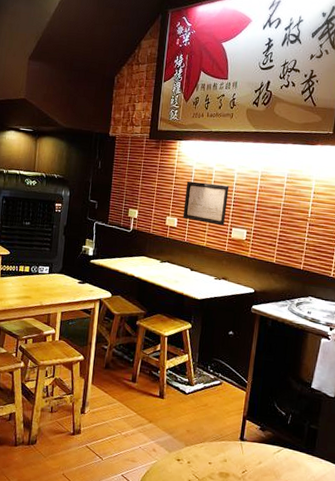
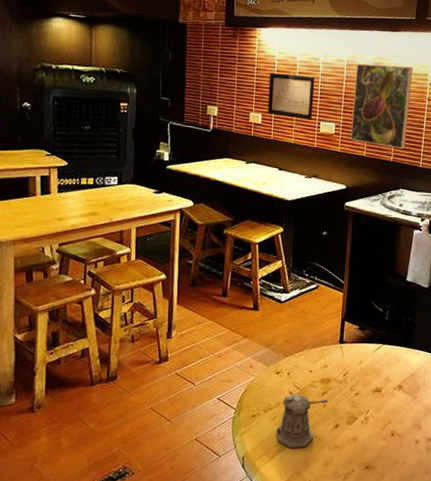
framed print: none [260,174,328,258] -> present [350,63,413,149]

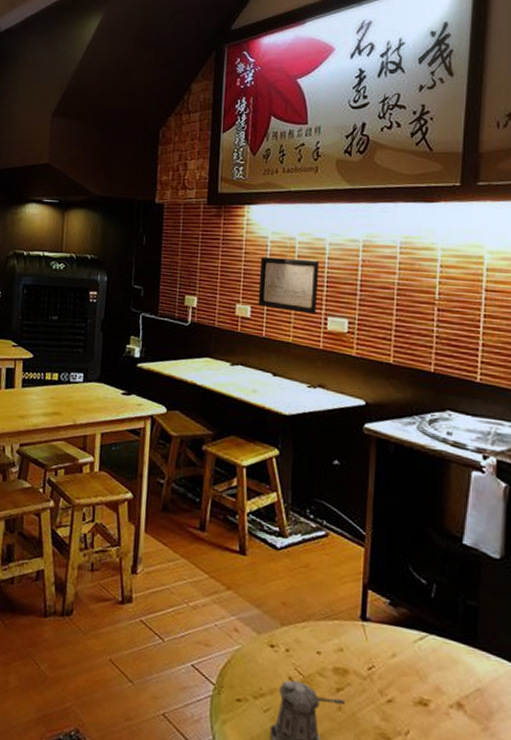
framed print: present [350,63,413,149] -> none [369,243,460,357]

